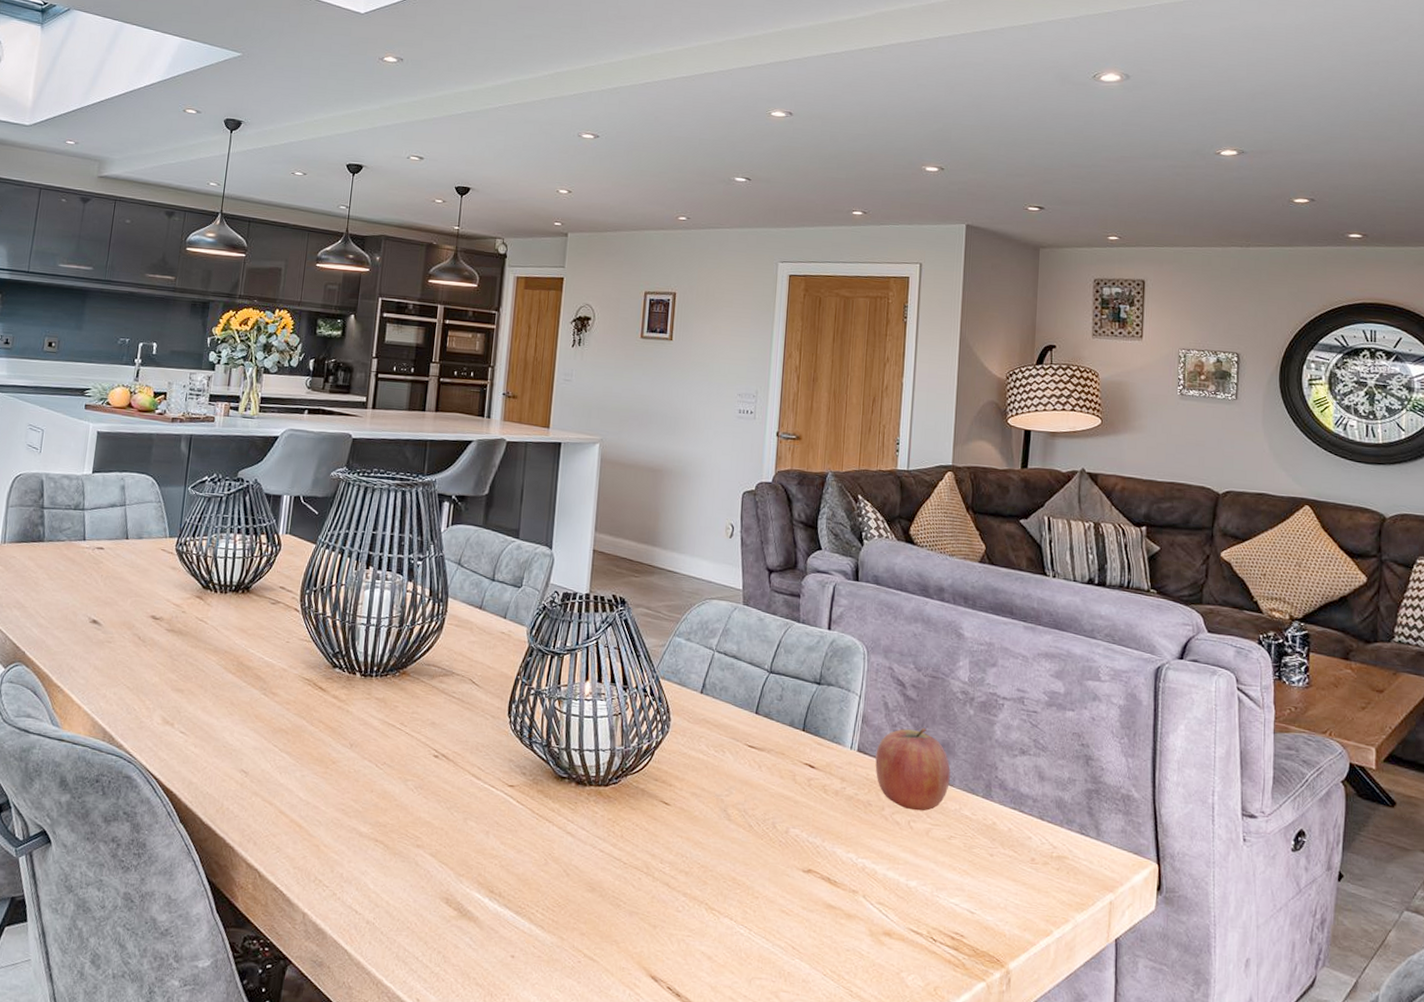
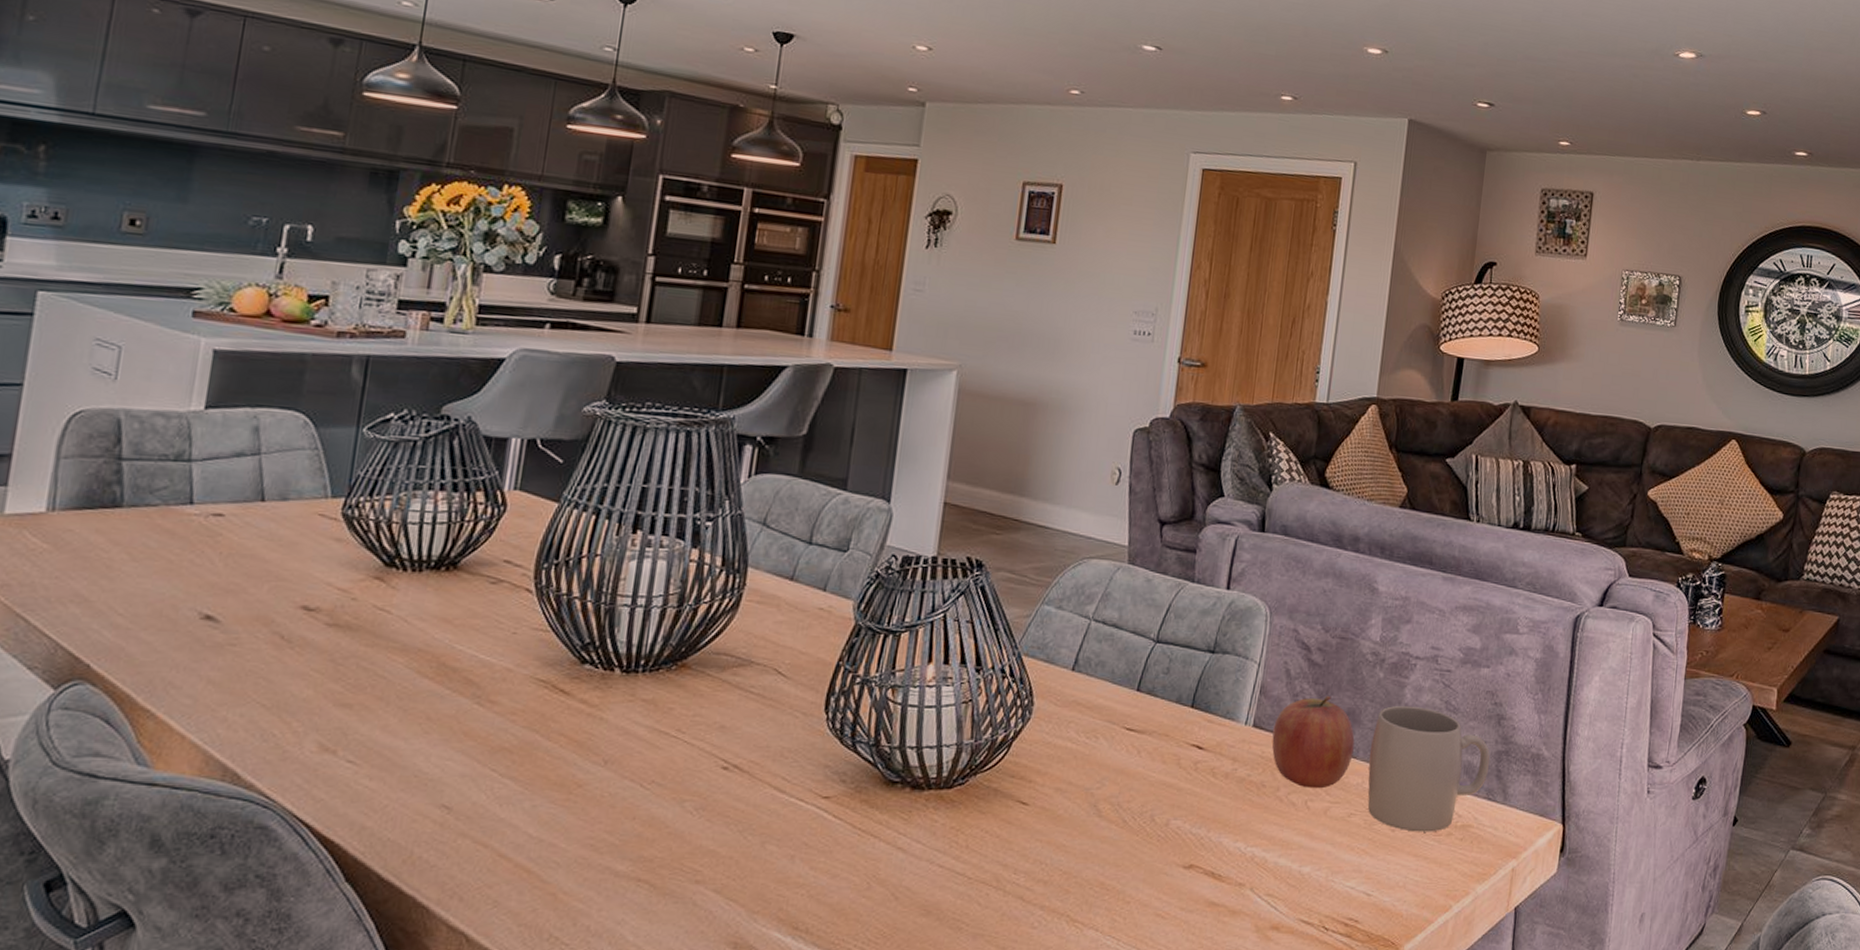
mug: none [964,740,1081,860] -> present [1367,705,1491,832]

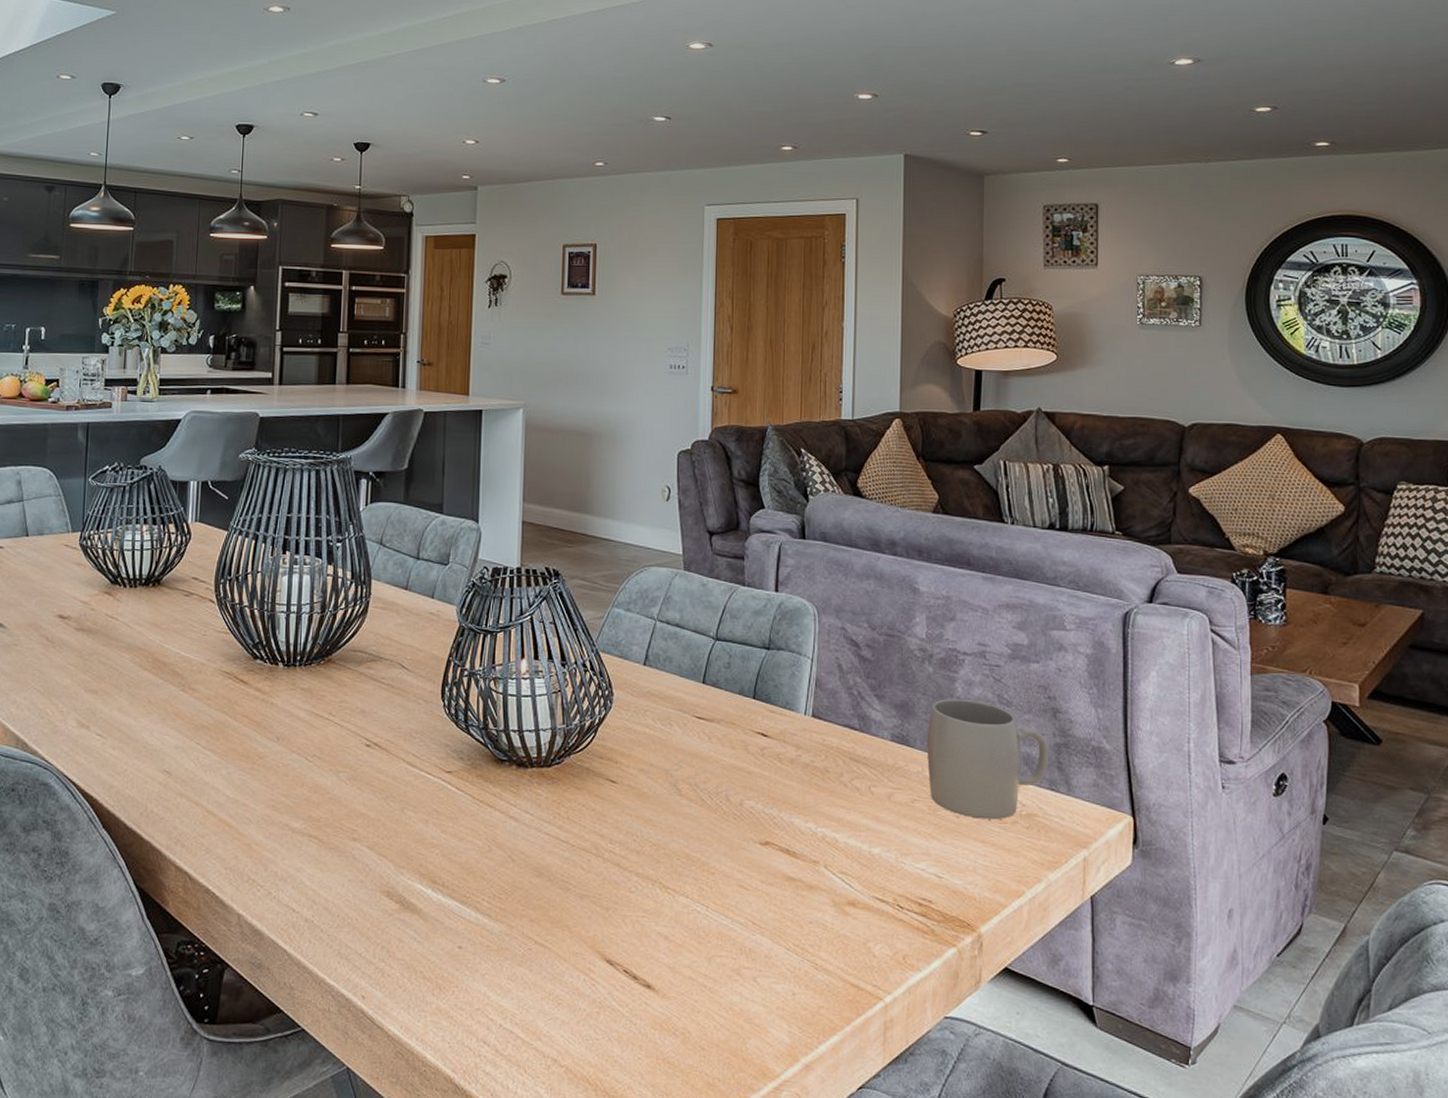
fruit: present [1271,695,1355,789] -> none [831,688,911,776]

